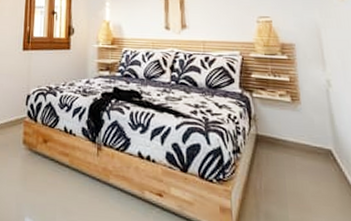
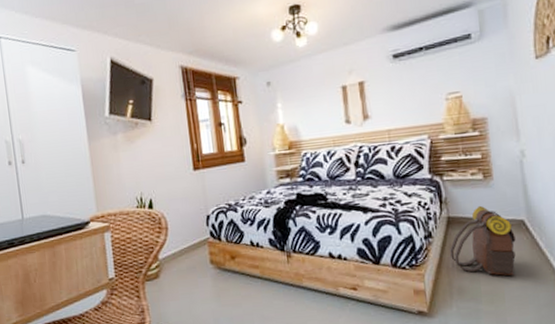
backpack: none [258,127,325,209] -> present [450,205,516,276]

